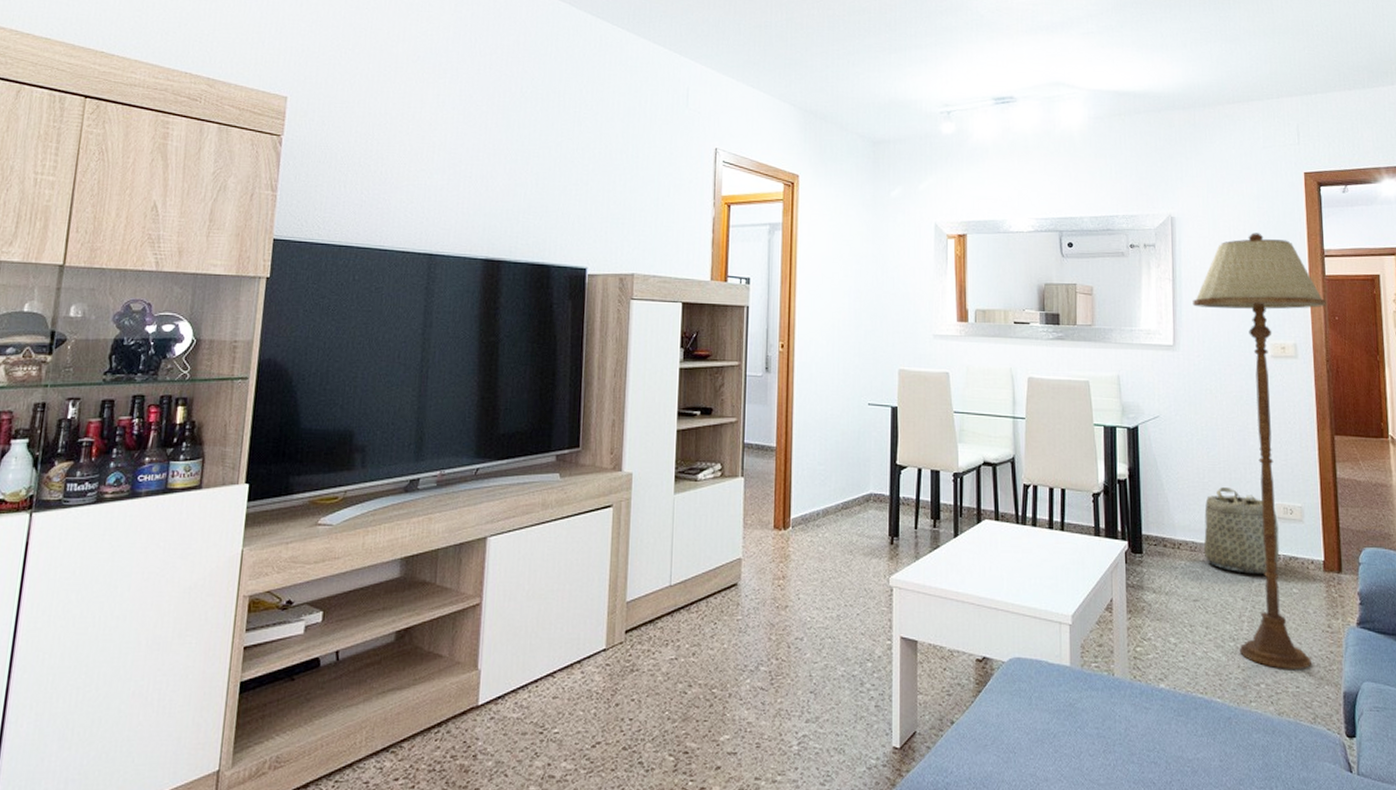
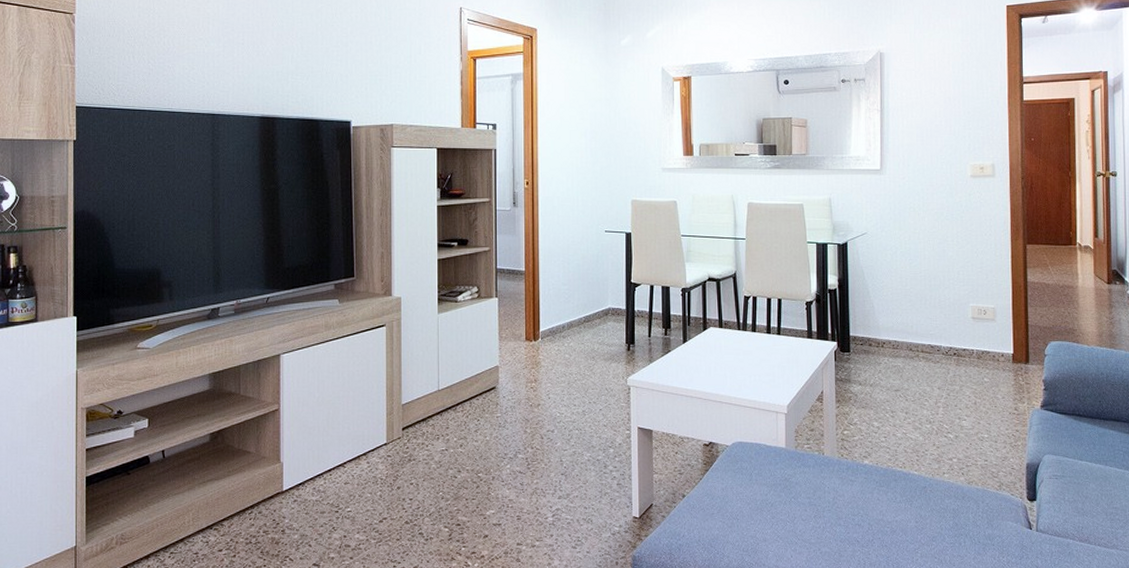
floor lamp: present [1192,232,1326,669] -> none [899,64,1023,446]
basket: present [1204,487,1280,574] -> none [905,293,973,367]

